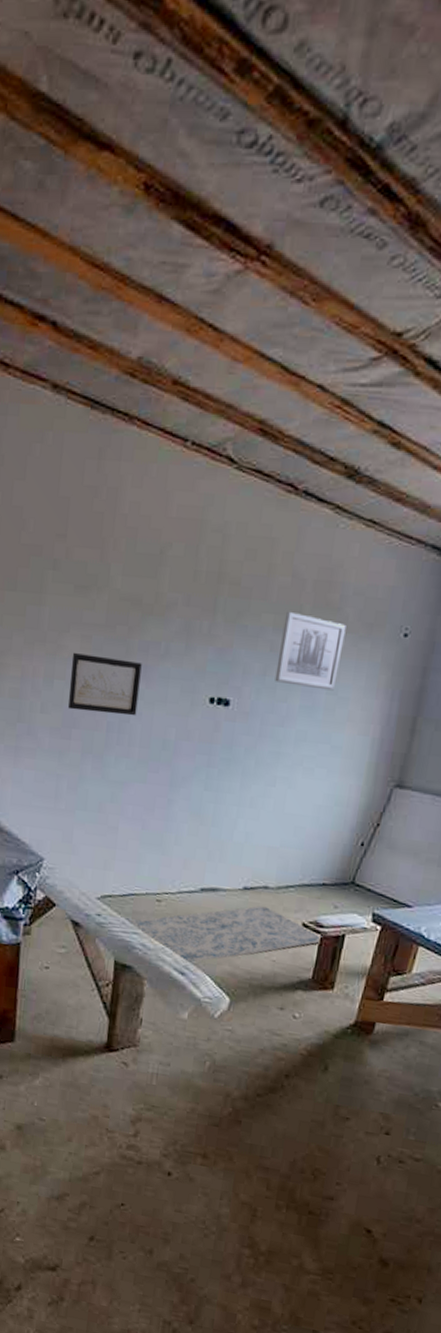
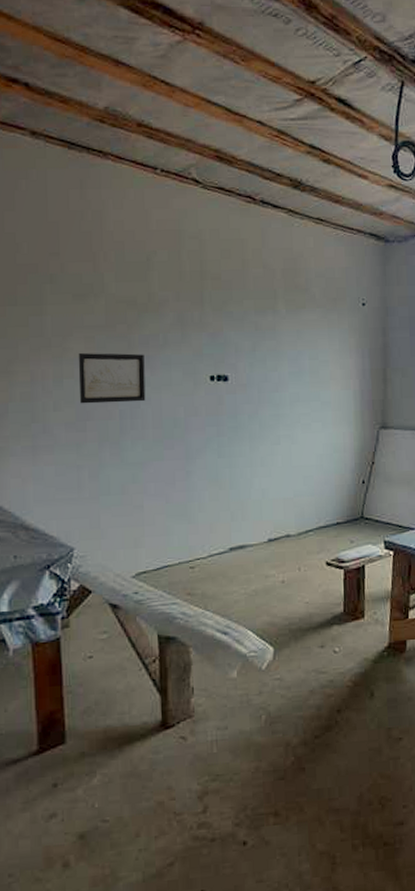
rug: present [127,906,322,963] -> none [164,553,345,622]
wall art: present [275,611,346,691] -> none [263,296,316,357]

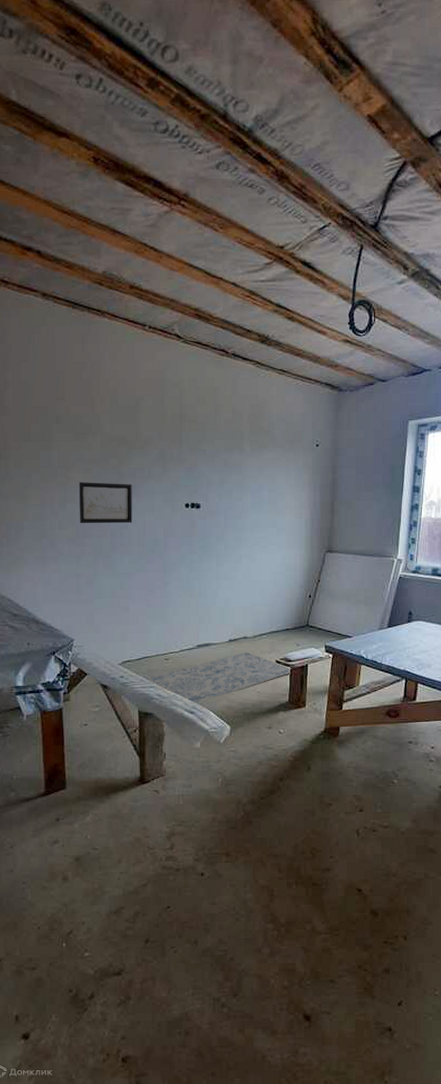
rug: none [164,553,345,622] -> present [144,652,291,704]

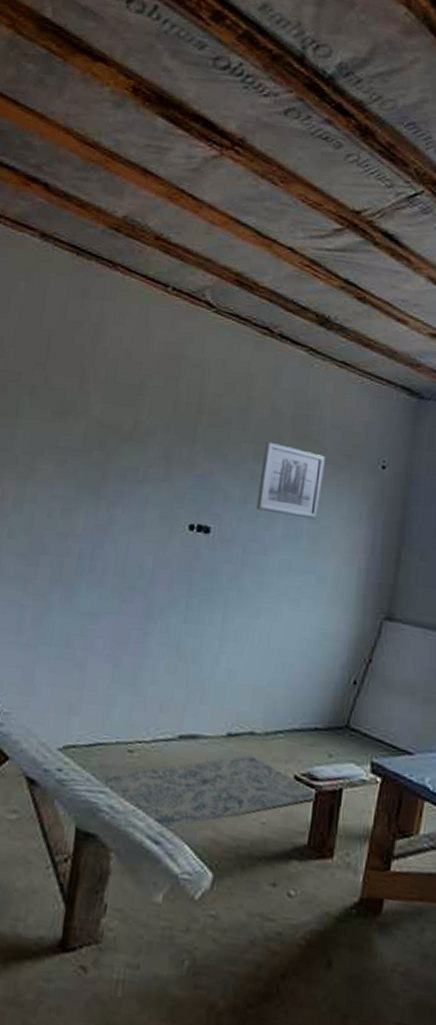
wall art: present [78,482,132,524] -> none [37,477,119,543]
wall art: none [230,437,275,489] -> present [256,441,325,520]

